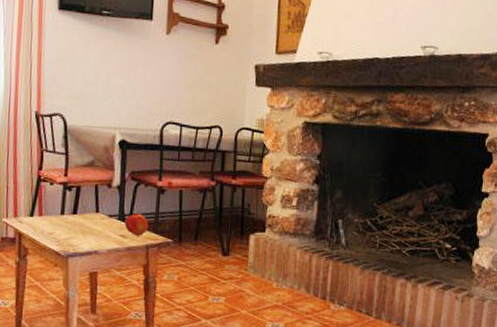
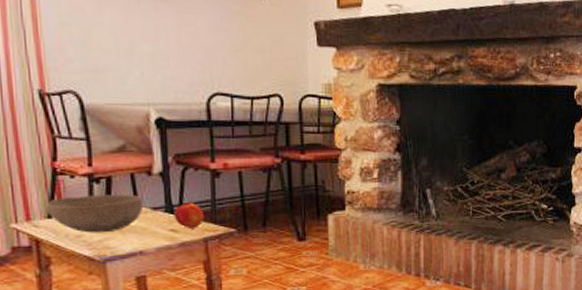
bowl: none [30,200,102,233] -> present [46,195,144,233]

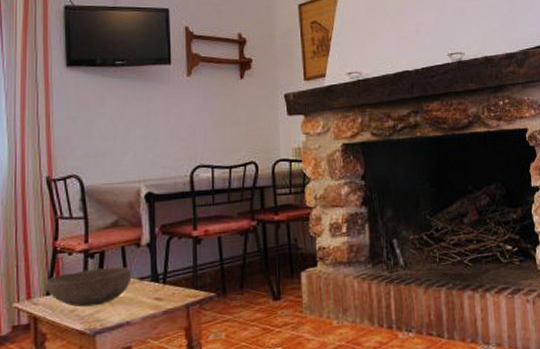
peach: present [173,203,204,228] -> none [158,270,186,296]

